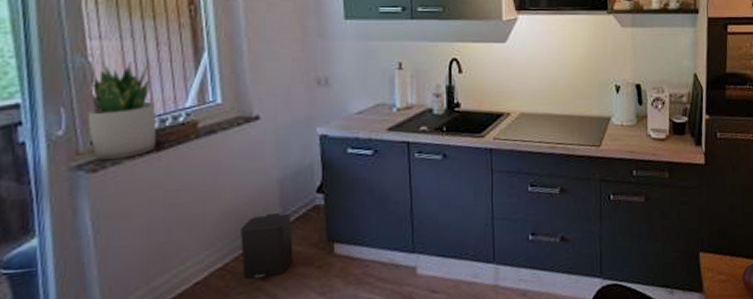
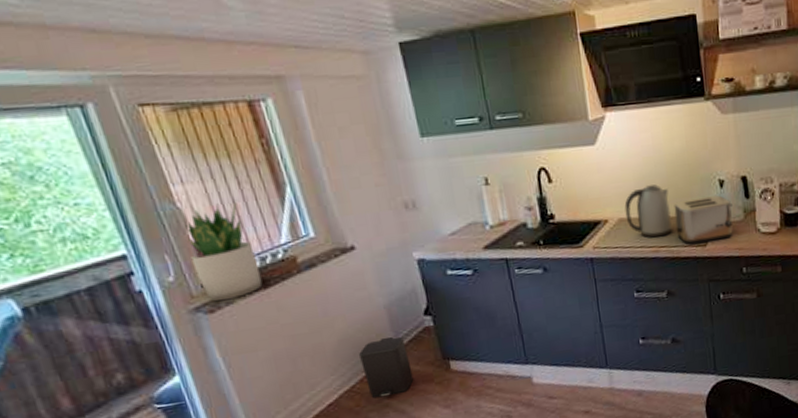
kettle: none [527,84,570,134] -> present [624,184,672,238]
toaster: none [573,100,626,144] -> present [674,195,733,245]

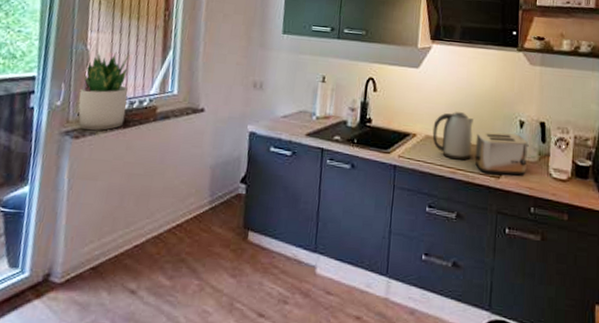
pedal bin: present [358,336,414,399] -> none [172,194,217,252]

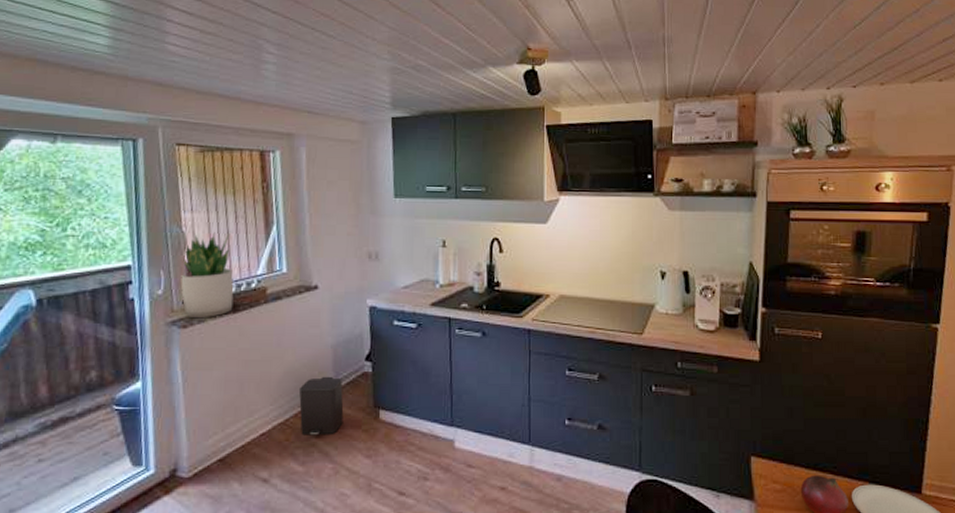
pedal bin: none [172,194,217,252] -> present [298,376,344,436]
kettle: present [432,112,473,161] -> none [567,267,611,319]
toaster: present [474,131,529,176] -> none [614,286,672,331]

